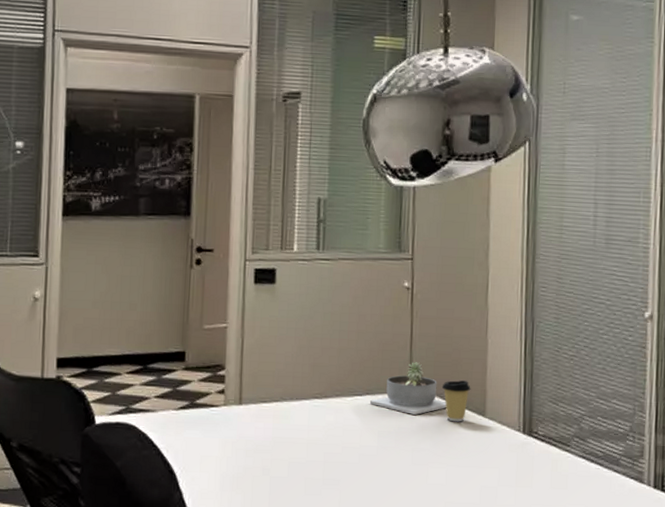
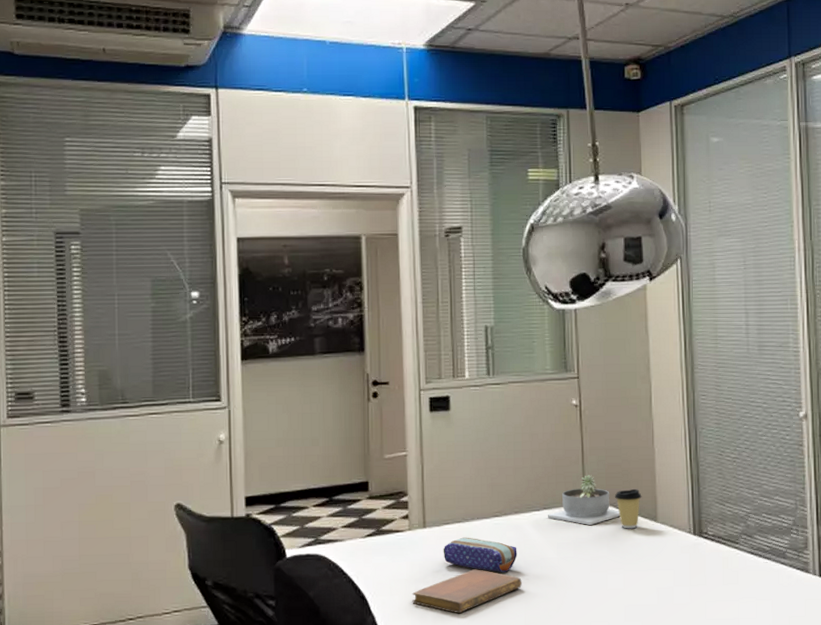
notebook: none [222,451,339,497] -> present [412,569,522,614]
pencil case: none [258,417,336,458] -> present [443,537,517,573]

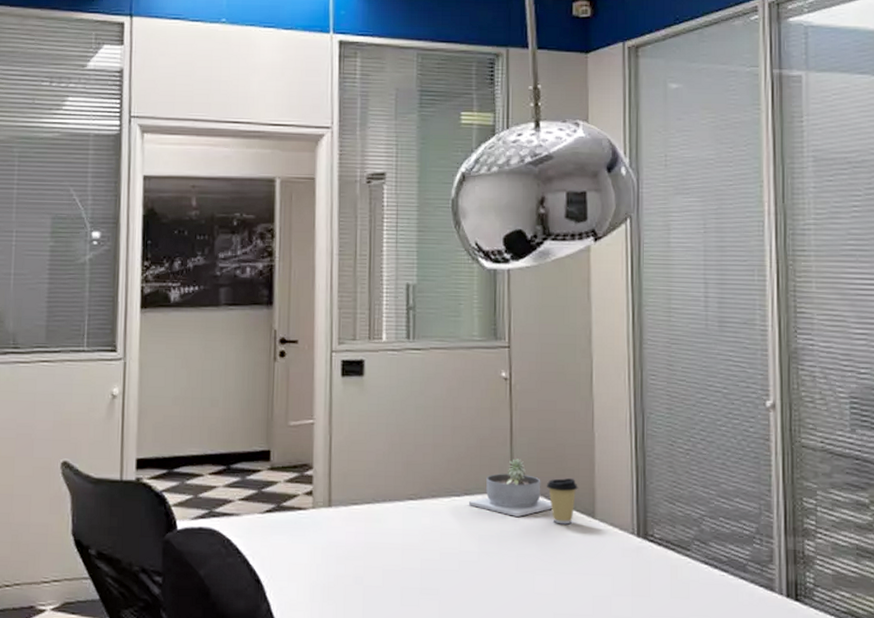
notebook: present [412,569,522,614] -> none [312,558,437,608]
pencil case: present [443,537,517,573] -> none [349,520,433,565]

